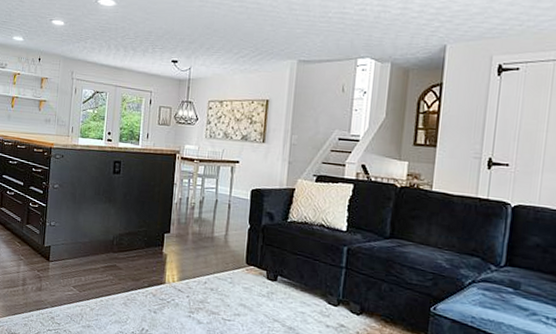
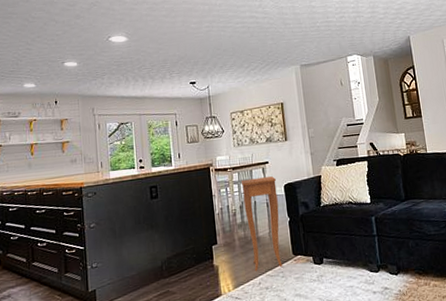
side table: none [202,174,243,273] -> present [241,176,283,271]

